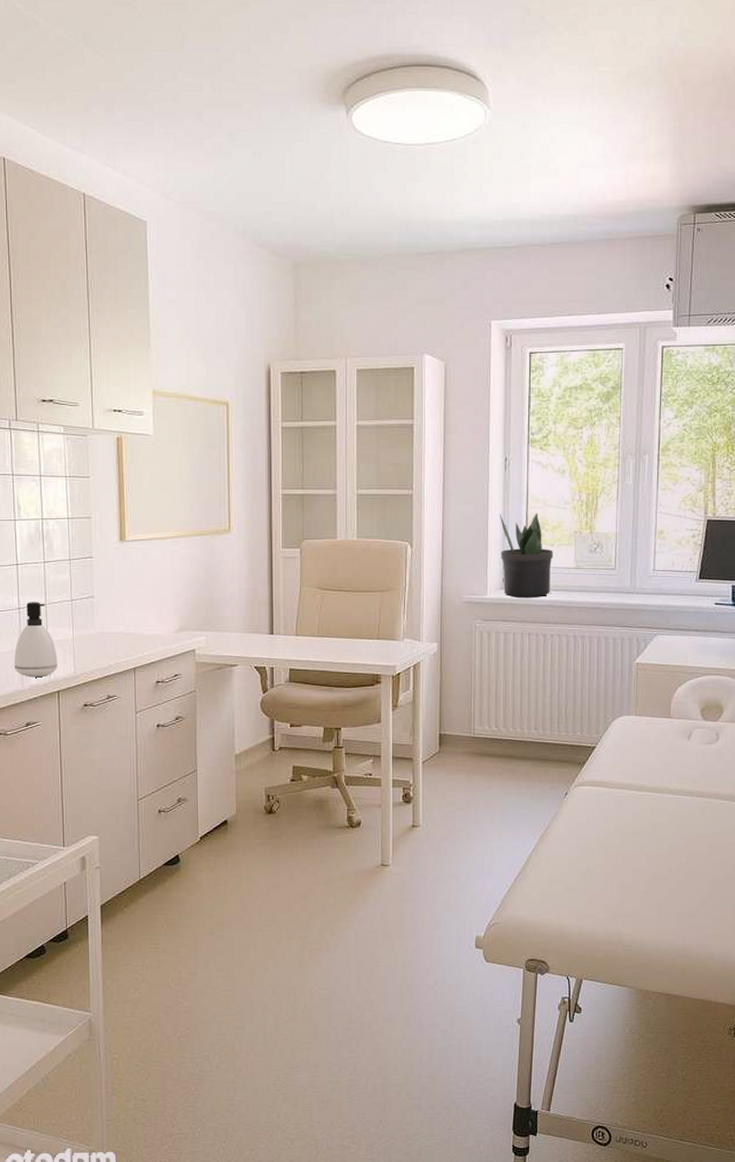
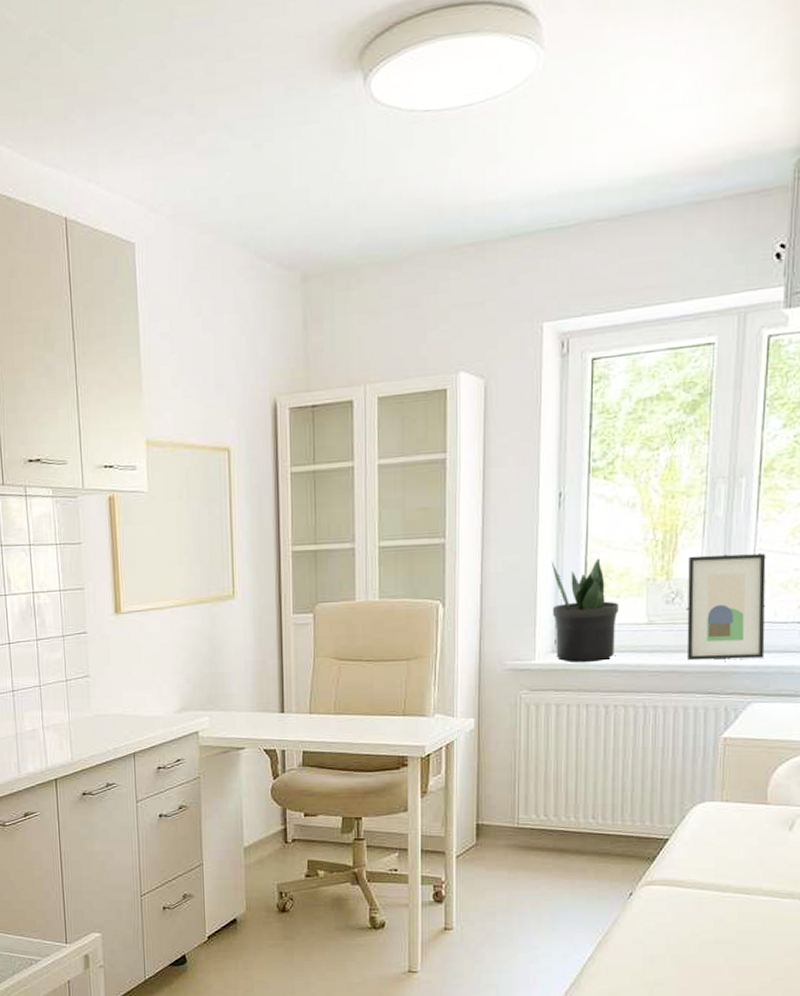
soap dispenser: present [14,602,58,678] -> none [9,683,54,765]
picture frame: none [605,515,666,601] -> present [686,552,766,661]

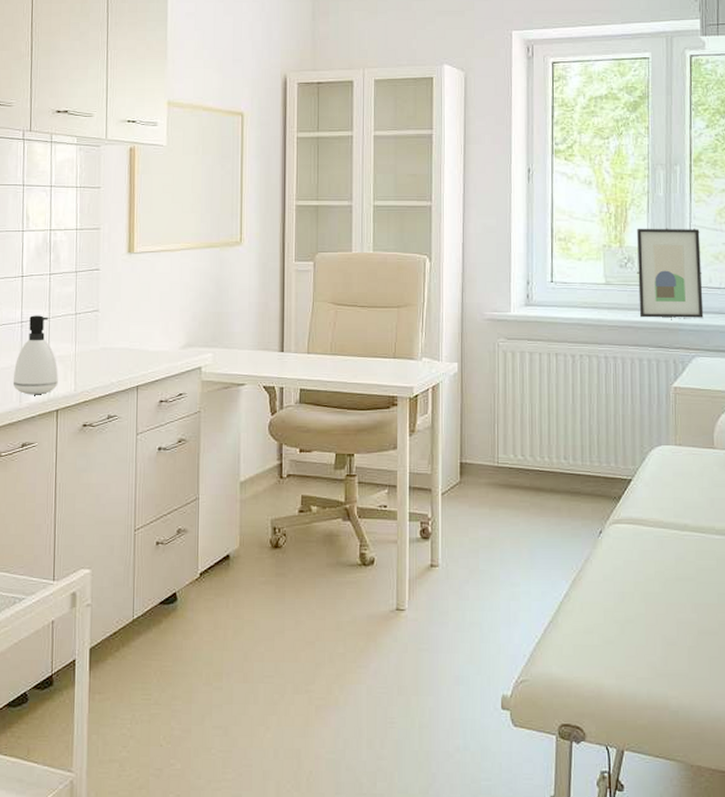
soap dispenser: none [9,683,54,765] -> present [12,315,58,395]
planter: present [551,558,620,664] -> none [522,225,582,316]

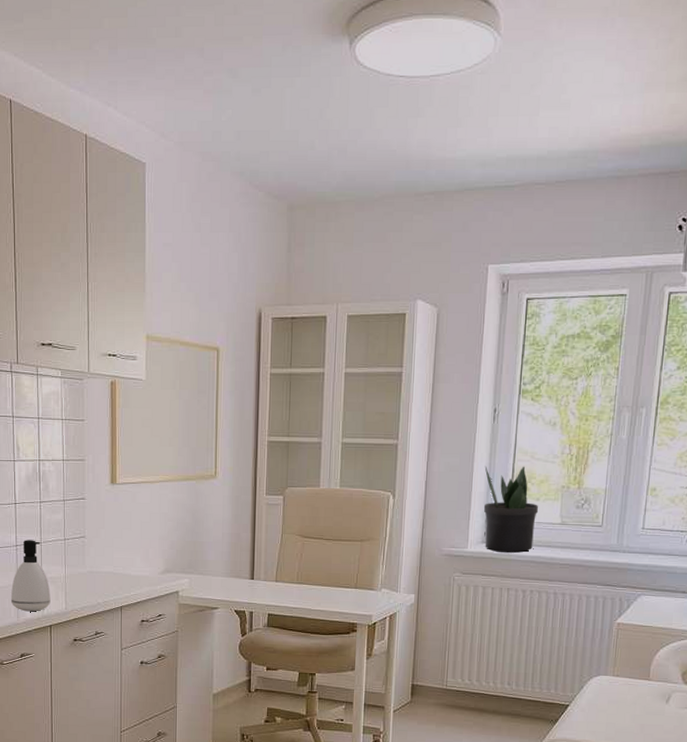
planter: none [522,225,582,316] -> present [484,466,539,554]
picture frame: present [637,228,704,319] -> none [591,470,659,559]

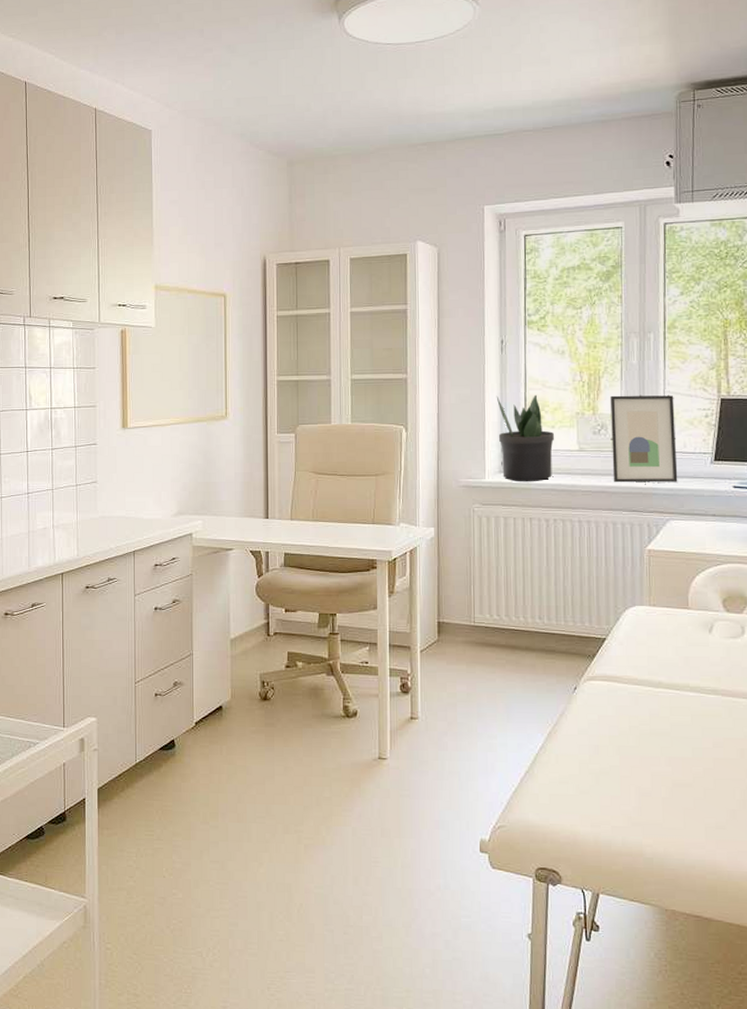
soap dispenser: present [10,540,51,612] -> none [22,487,62,560]
picture frame: none [591,470,659,559] -> present [610,394,678,484]

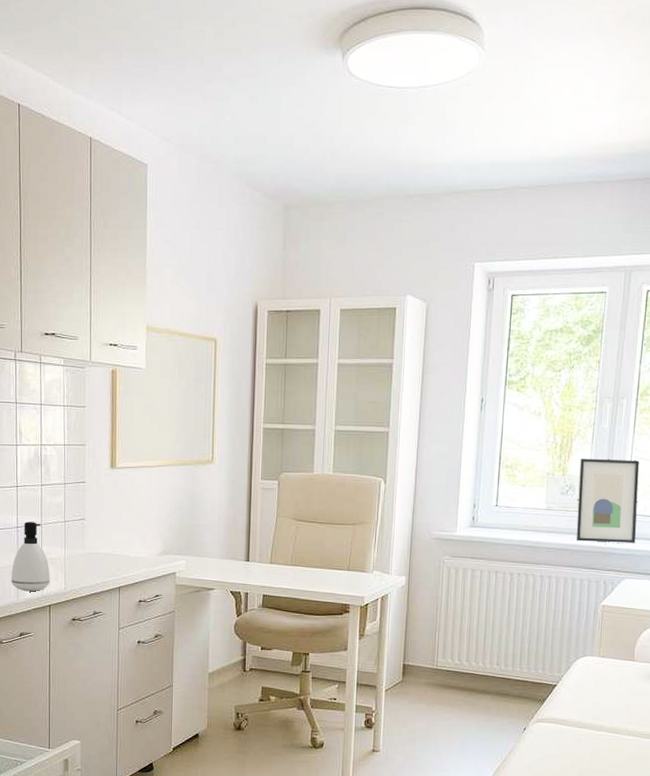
soap dispenser: none [22,487,62,560] -> present [11,521,50,592]
planter: present [496,394,555,483] -> none [472,453,525,538]

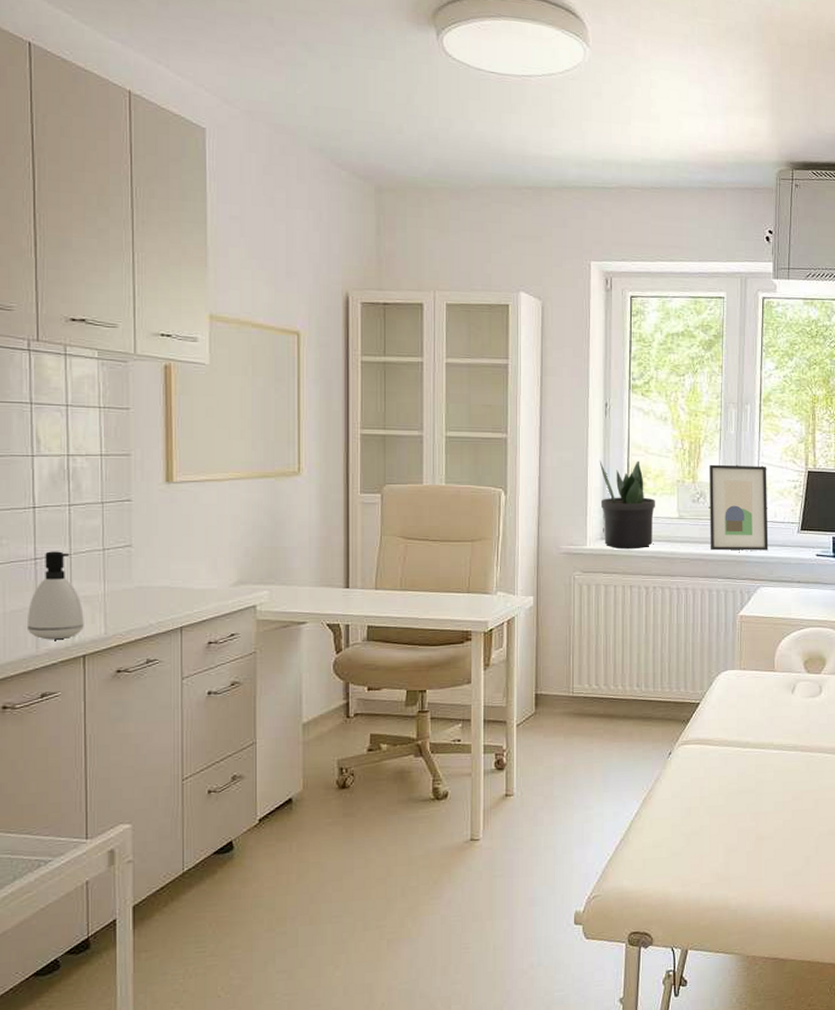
planter: none [472,453,525,538] -> present [599,460,656,550]

